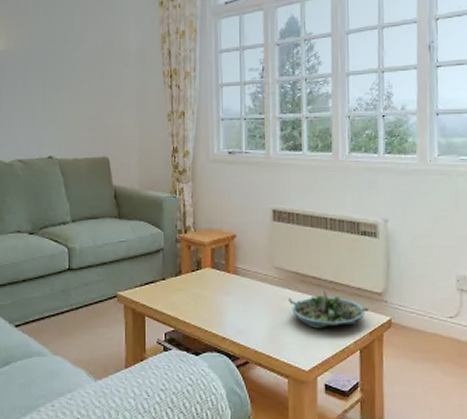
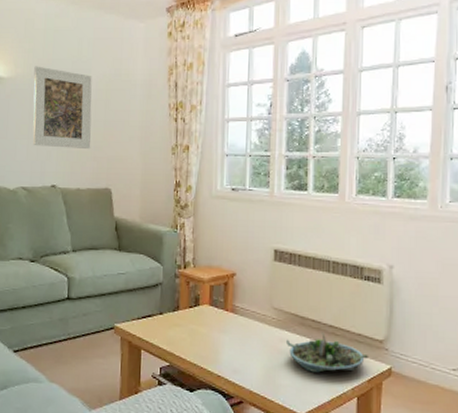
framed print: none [26,38,87,120] -> present [32,66,92,150]

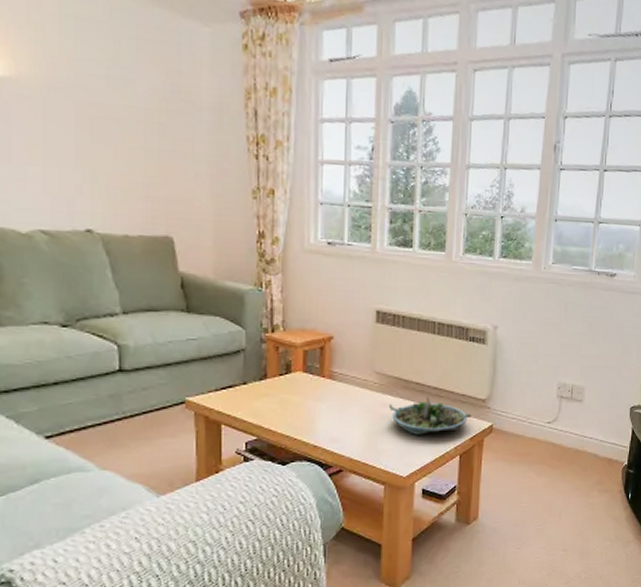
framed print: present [32,66,92,150] -> none [46,65,141,186]

